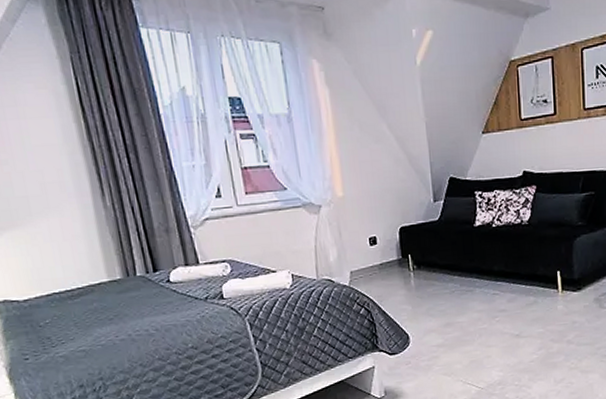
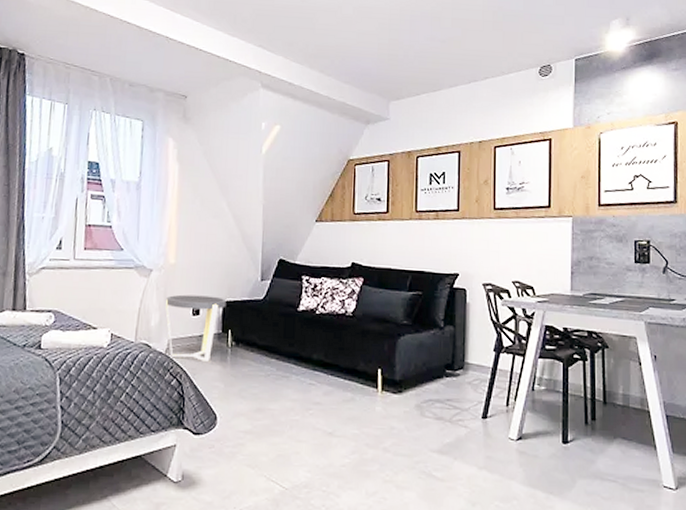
side table: none [341,223,403,288] -> present [165,294,227,362]

